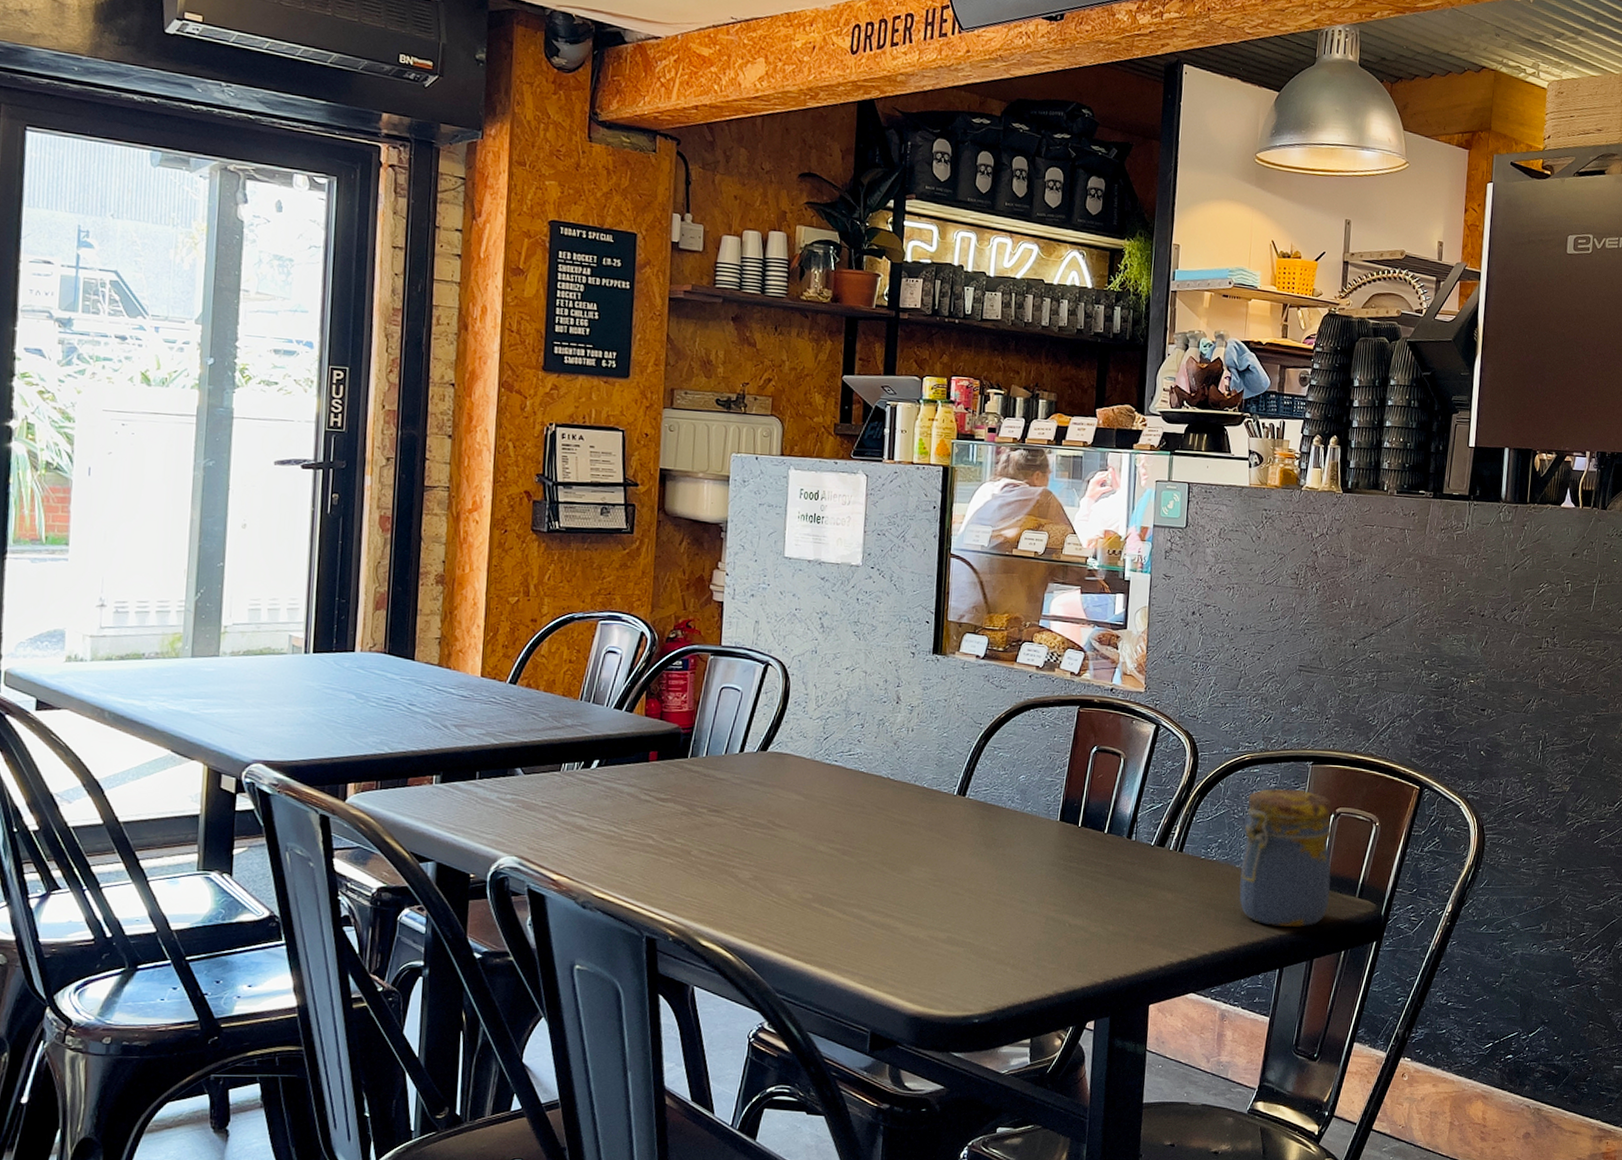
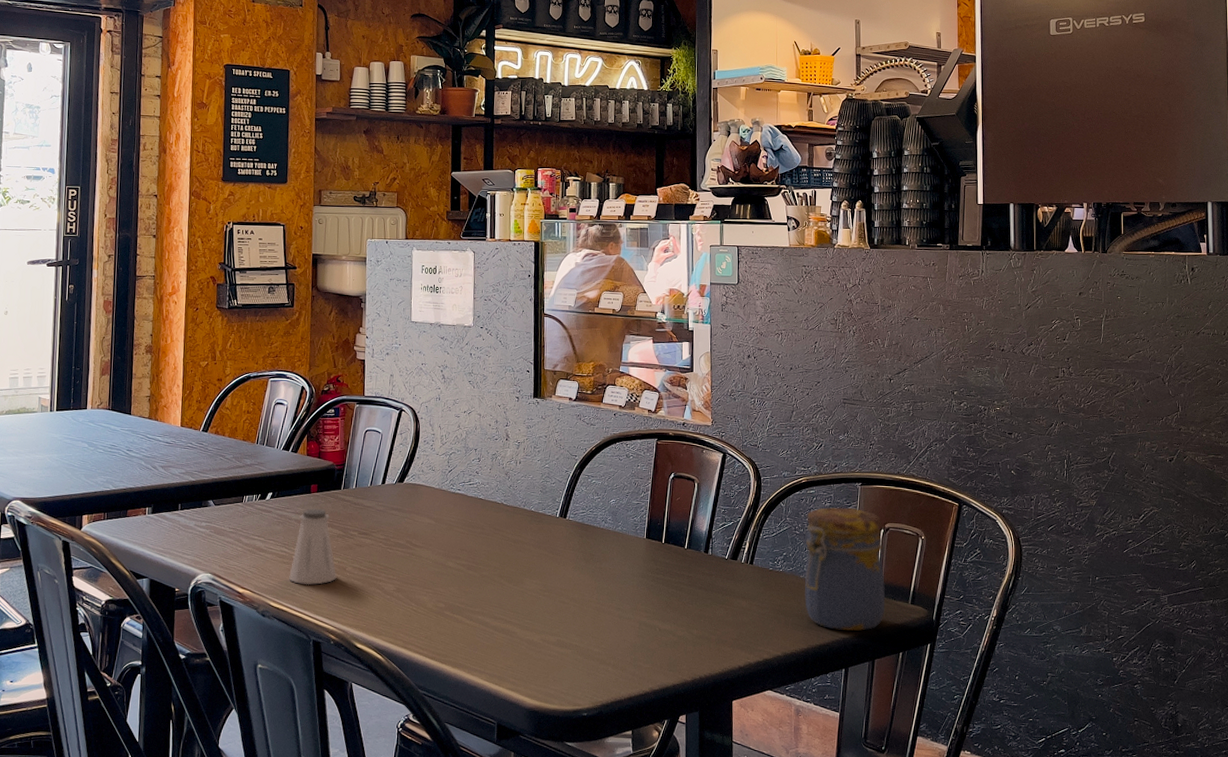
saltshaker: none [618,779,679,872] -> present [289,508,337,585]

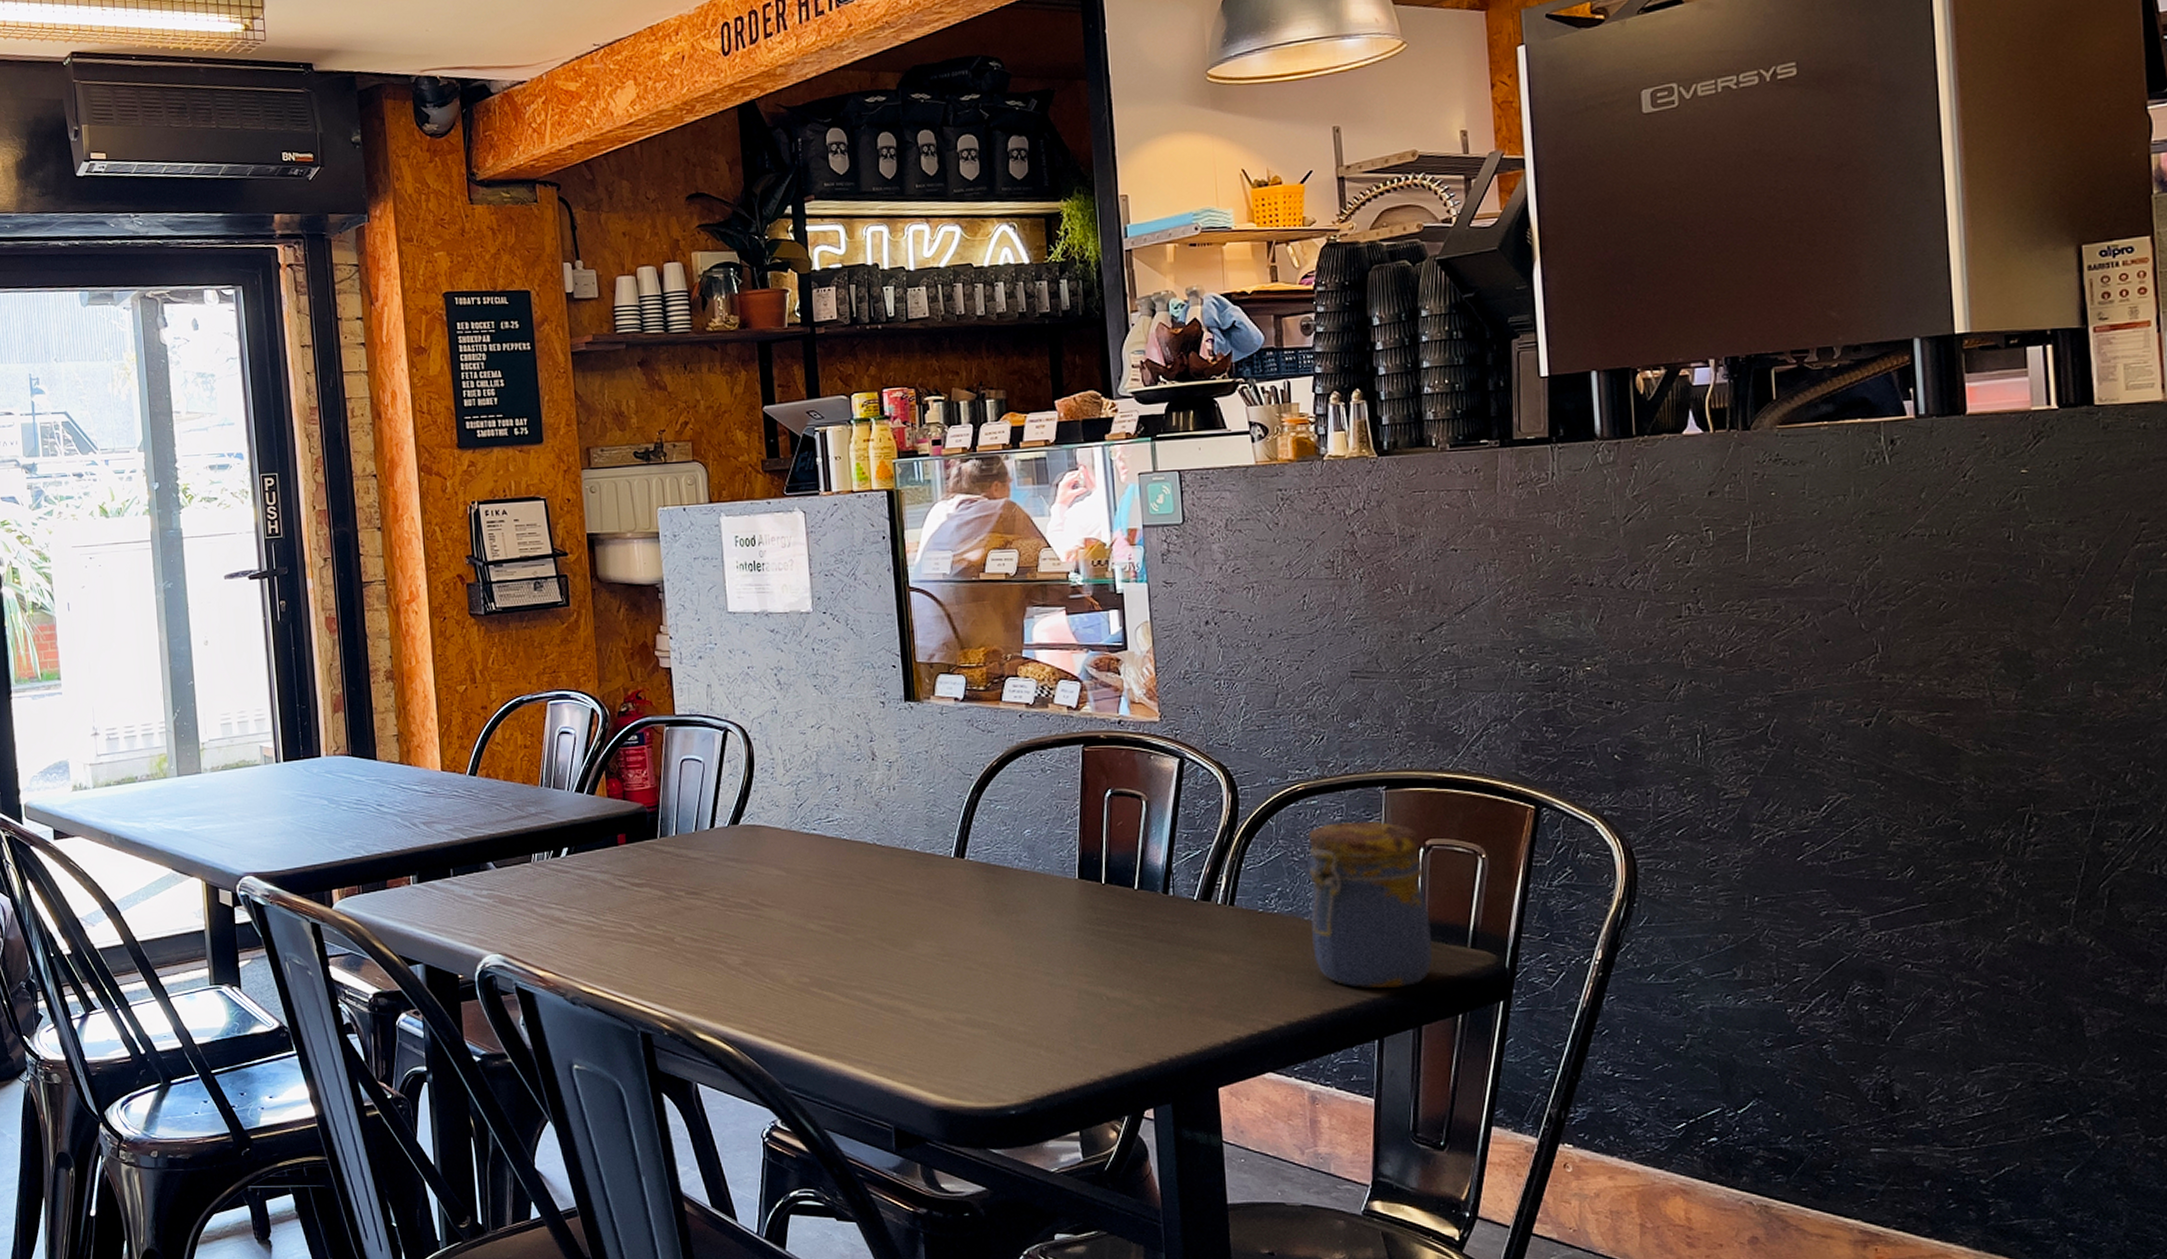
saltshaker: present [289,508,337,585] -> none [601,864,664,963]

